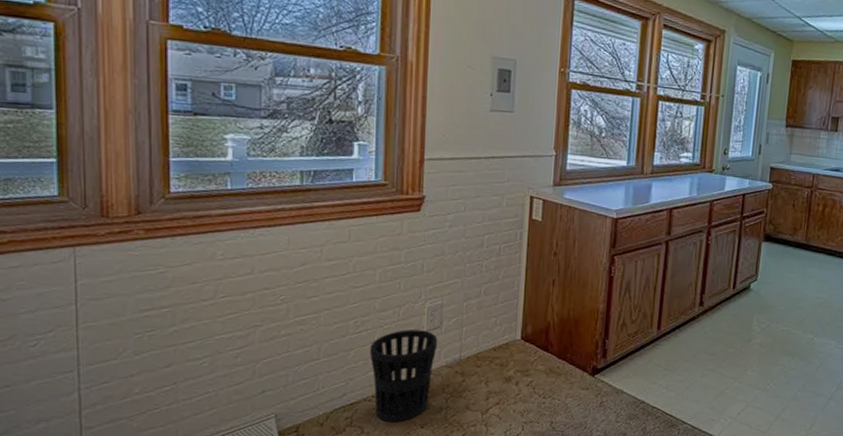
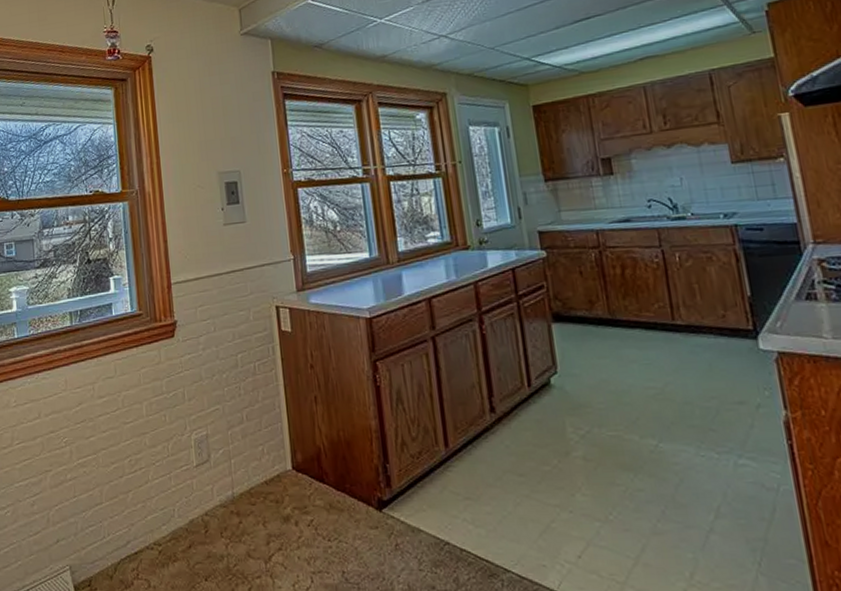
wastebasket: present [370,330,438,423] -> none [146,465,209,574]

